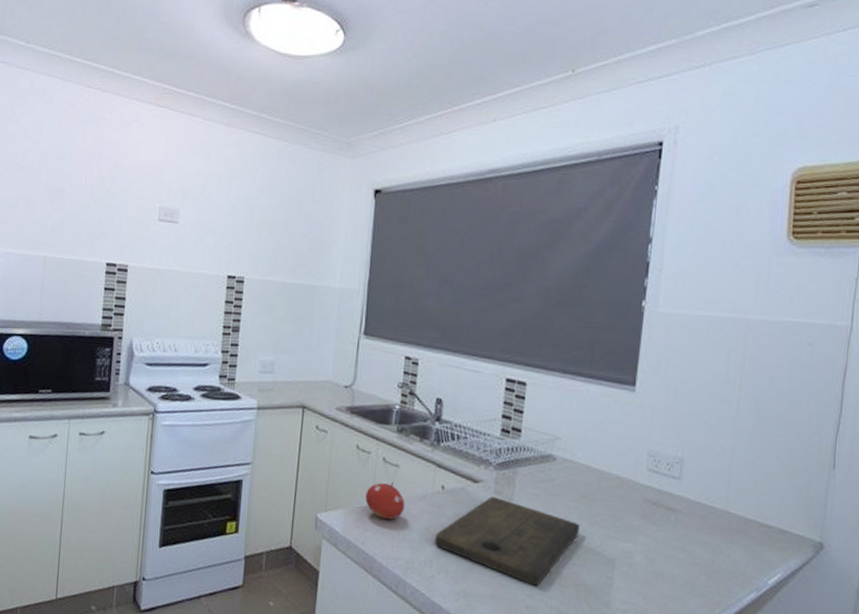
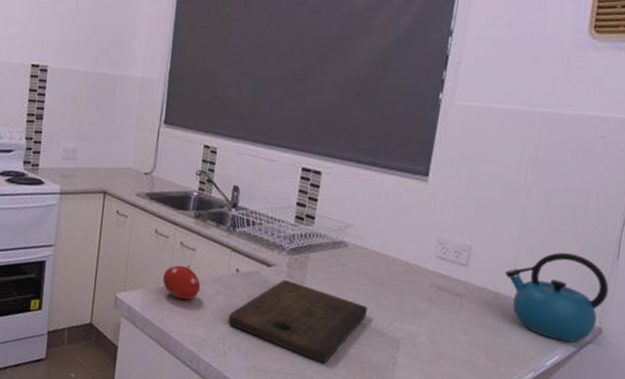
kettle: none [719,463,827,559] -> present [504,252,609,342]

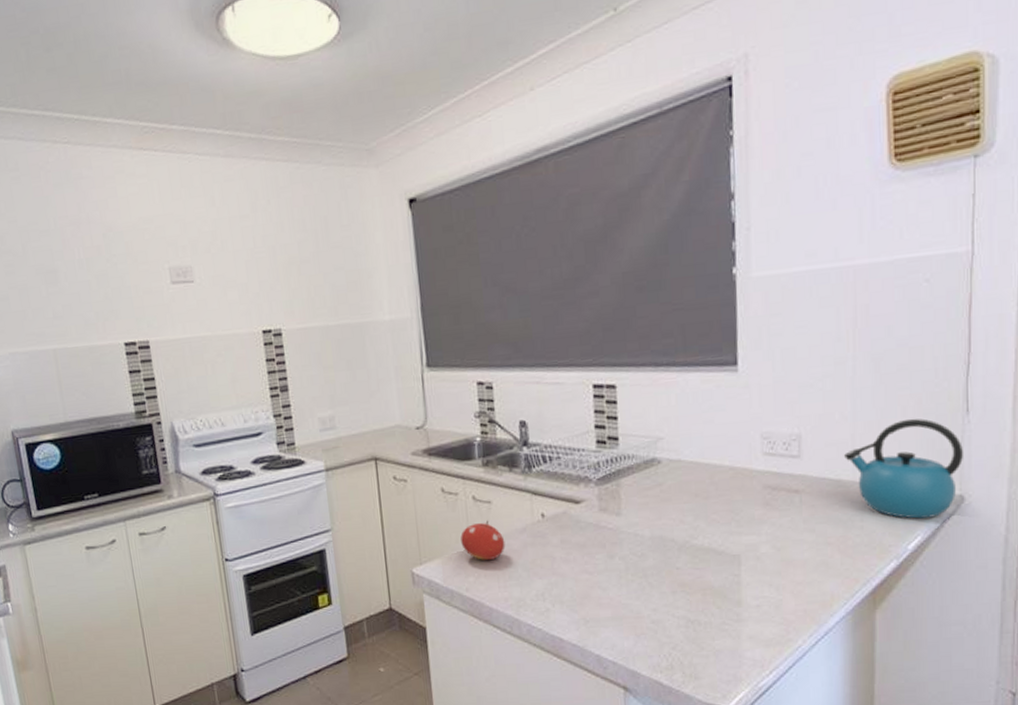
cutting board: present [228,280,368,364] -> none [543,514,697,599]

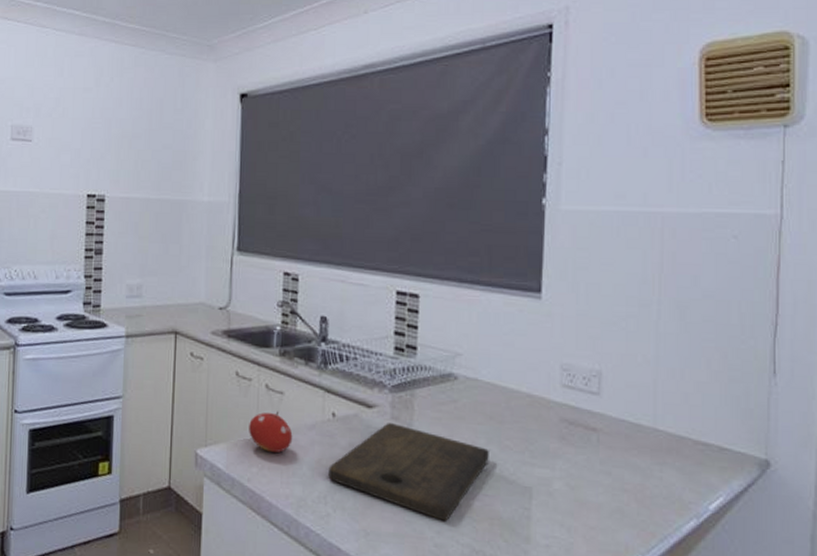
cutting board: none [543,514,697,599] -> present [328,423,489,521]
kettle: present [843,418,963,519] -> none [644,371,769,479]

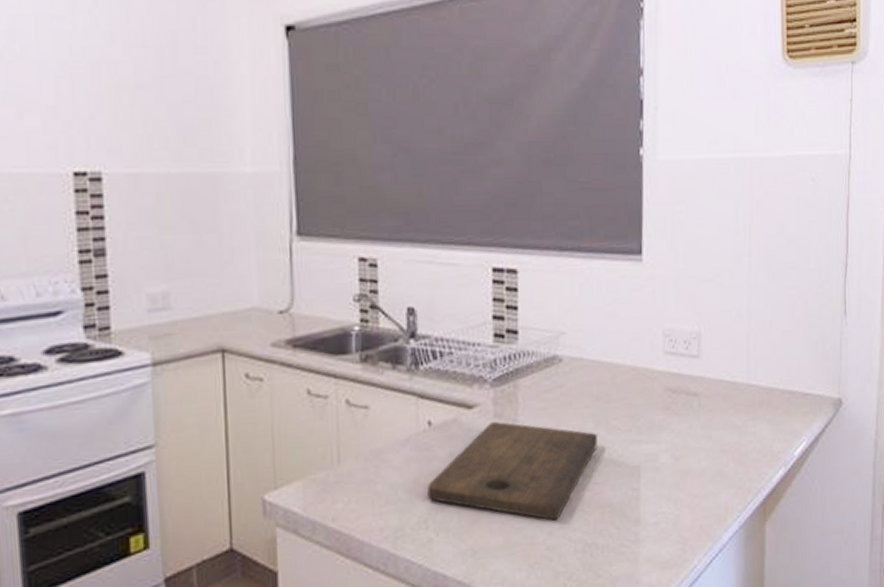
fruit: present [249,411,293,453] -> none [328,430,384,481]

